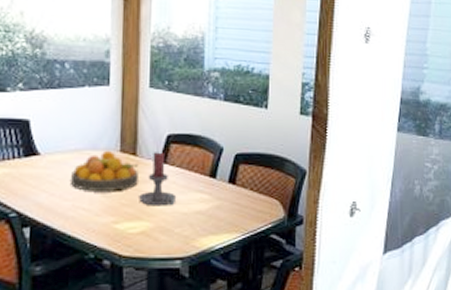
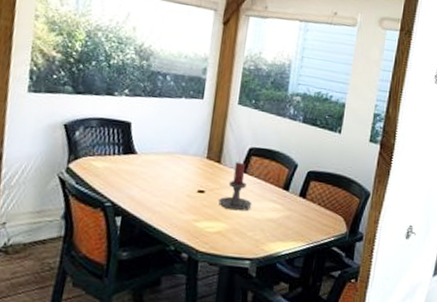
fruit bowl: present [70,150,139,193] -> none [160,155,222,193]

